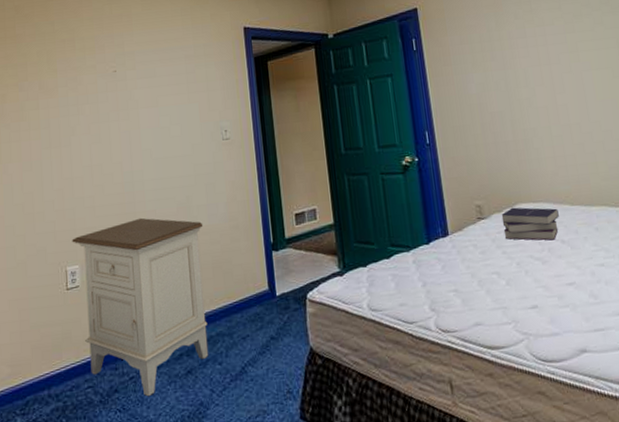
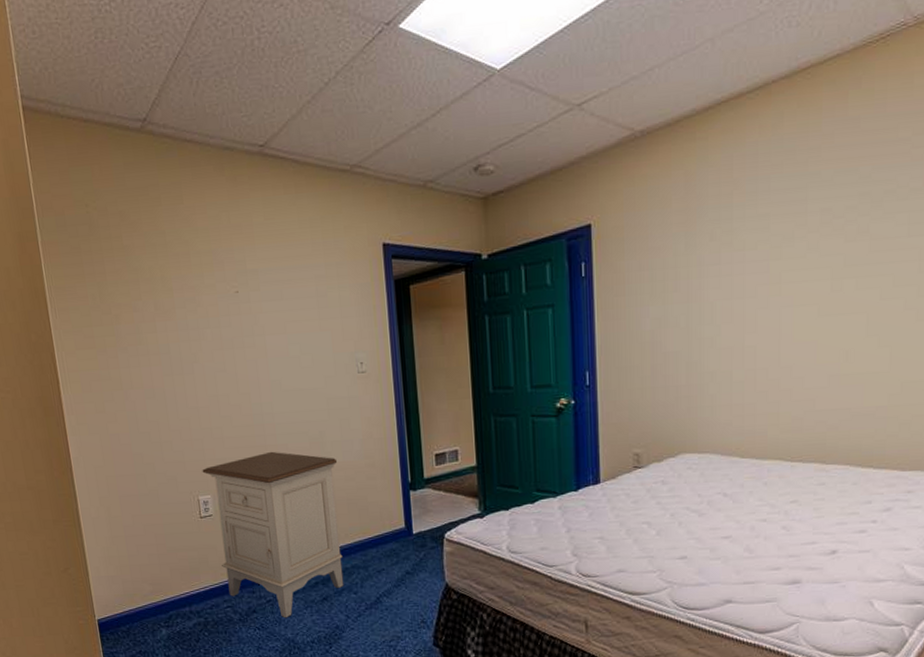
book: present [501,207,559,241] -> none [661,457,725,493]

